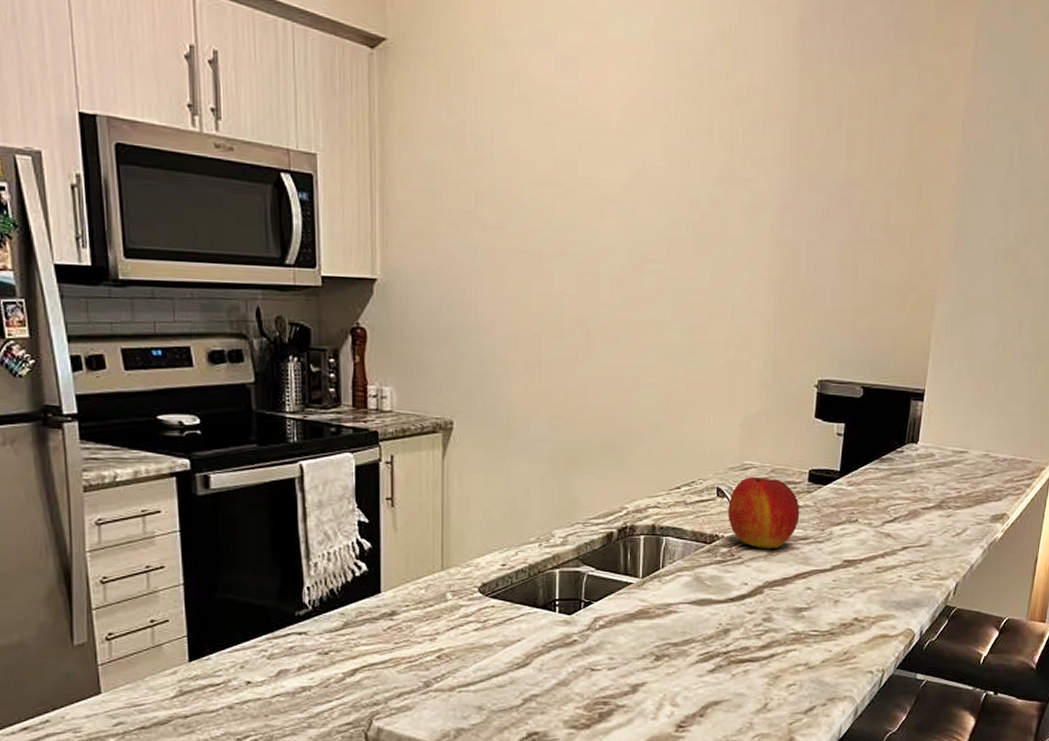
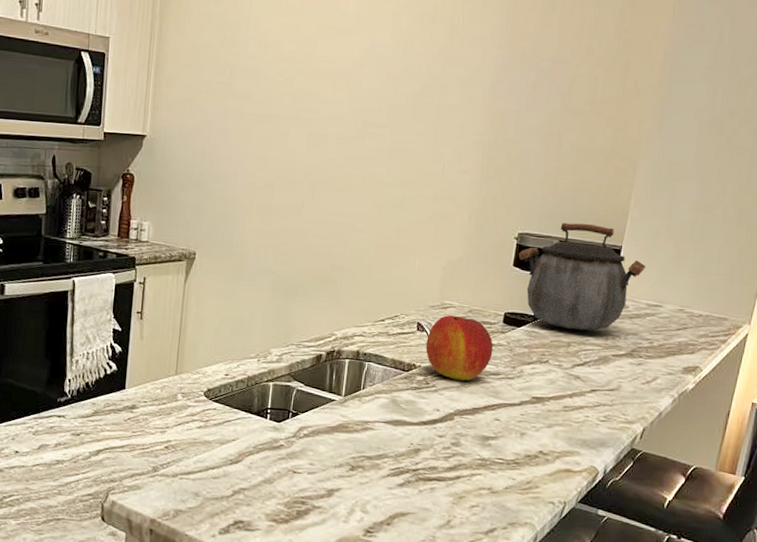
kettle: none [819,366,950,484] -> present [518,222,646,331]

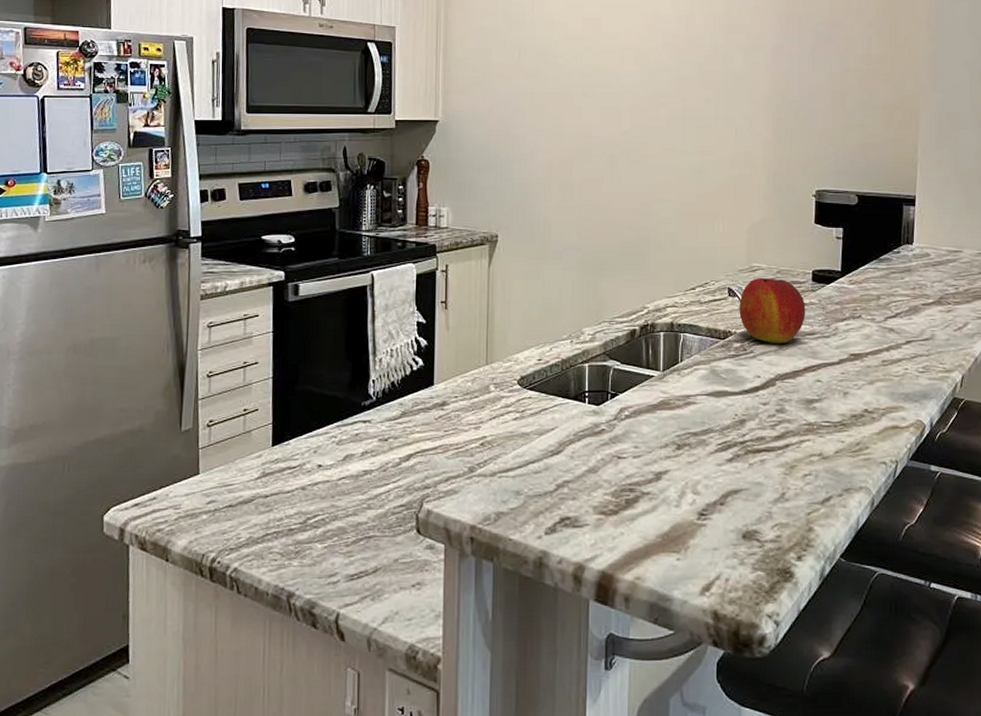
kettle: present [518,222,646,331] -> none [818,176,941,282]

